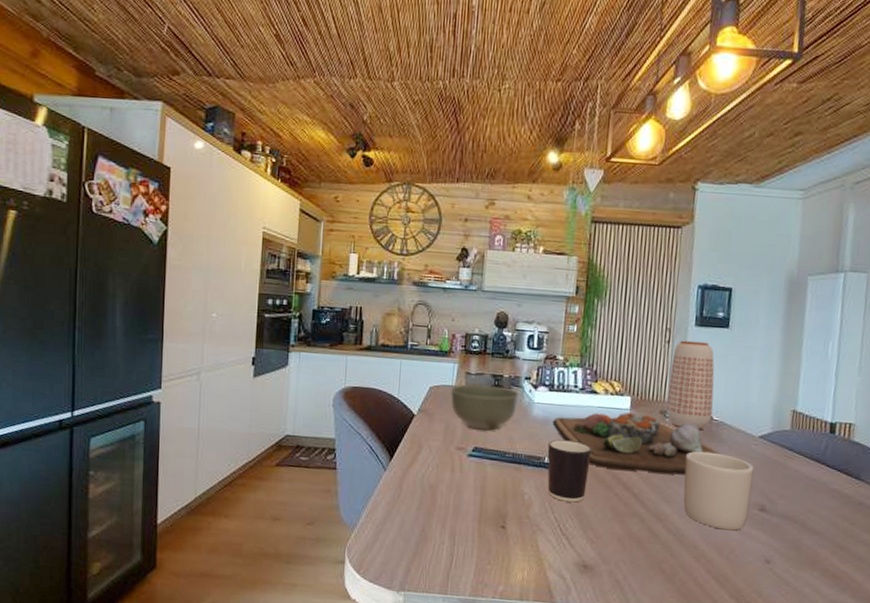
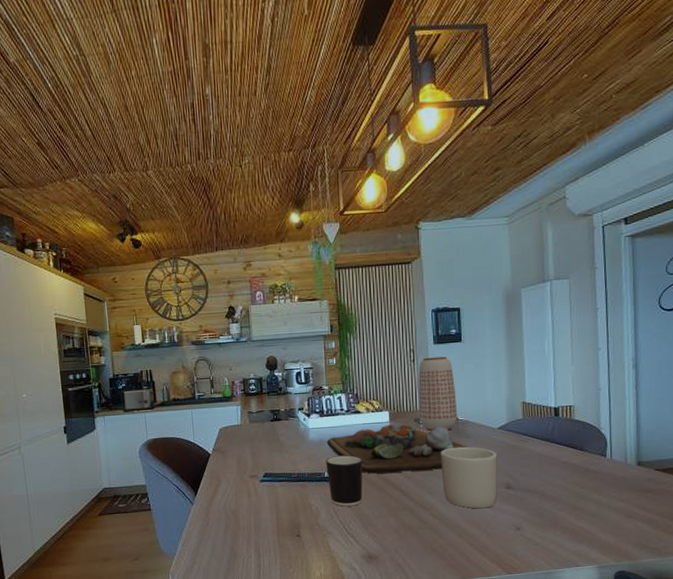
toaster: none [321,326,363,354] -> present [120,389,155,413]
bowl: present [450,384,520,432] -> none [237,419,296,459]

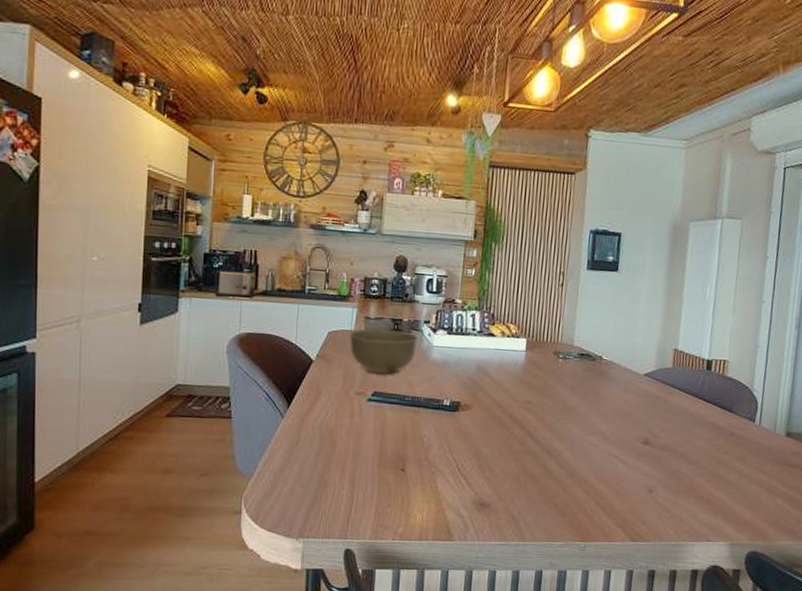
bowl: none [237,419,296,459] -> present [349,329,419,376]
mug: present [326,455,363,507] -> none [446,382,489,443]
food platter: present [327,424,469,474] -> none [451,353,609,413]
vase: present [418,356,458,431] -> none [559,283,605,370]
mug: present [440,446,498,509] -> none [574,389,640,464]

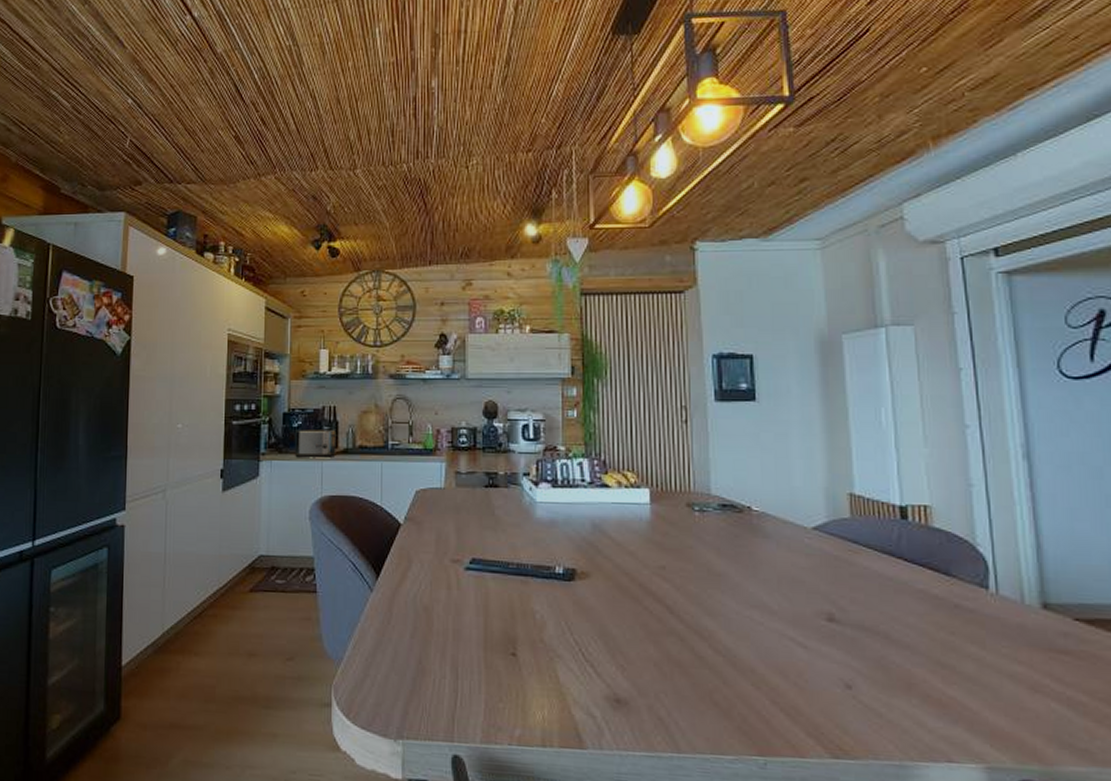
bowl: present [349,329,419,376] -> none [439,485,519,539]

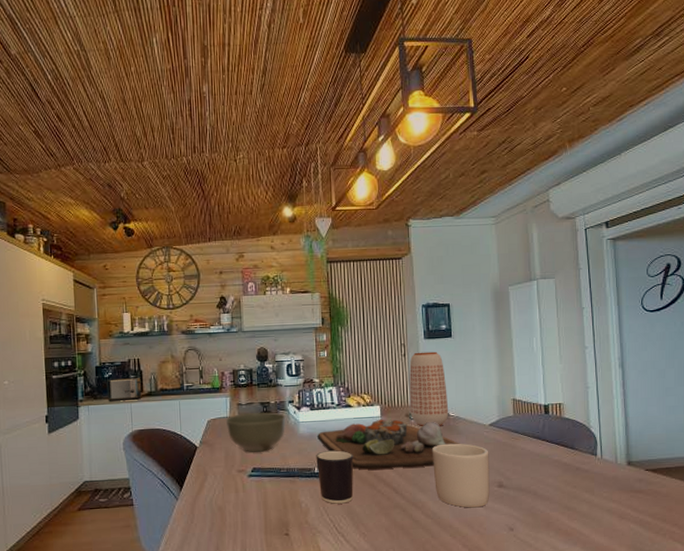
bowl: none [439,485,519,539] -> present [225,412,286,453]
mug: none [558,544,610,620] -> present [316,450,354,504]
food platter: none [561,507,768,580] -> present [317,419,460,470]
vase: none [693,419,751,524] -> present [409,351,449,426]
mug: none [724,549,814,648] -> present [431,443,490,508]

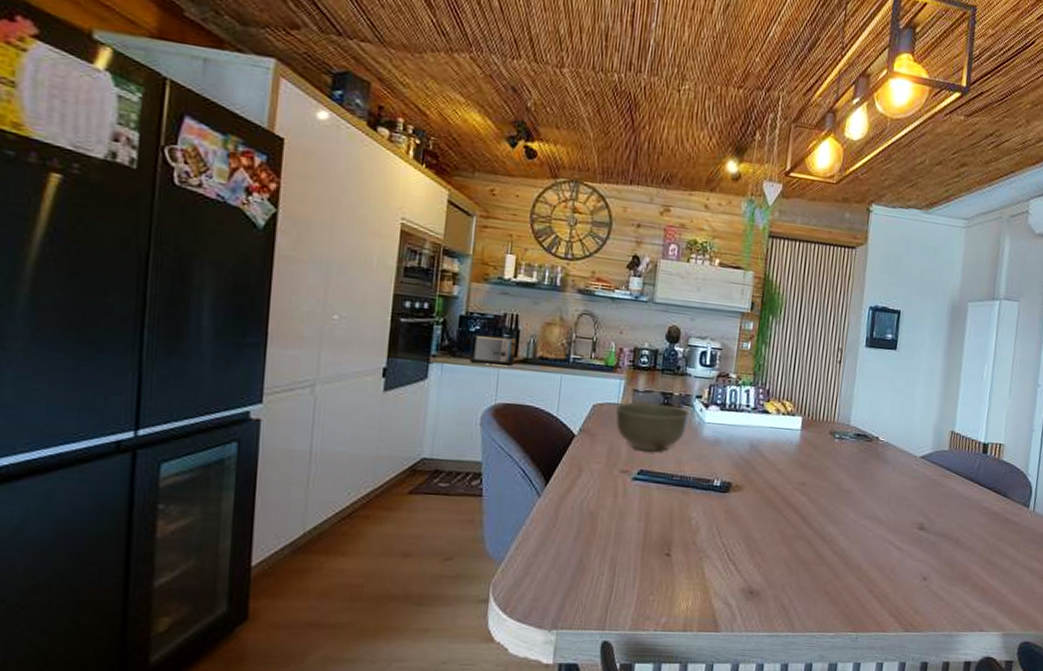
mug: present [316,450,354,504] -> none [716,461,762,526]
food platter: present [317,419,460,470] -> none [723,432,885,496]
vase: present [409,351,449,426] -> none [835,361,882,451]
mug: present [431,443,490,508] -> none [849,471,915,550]

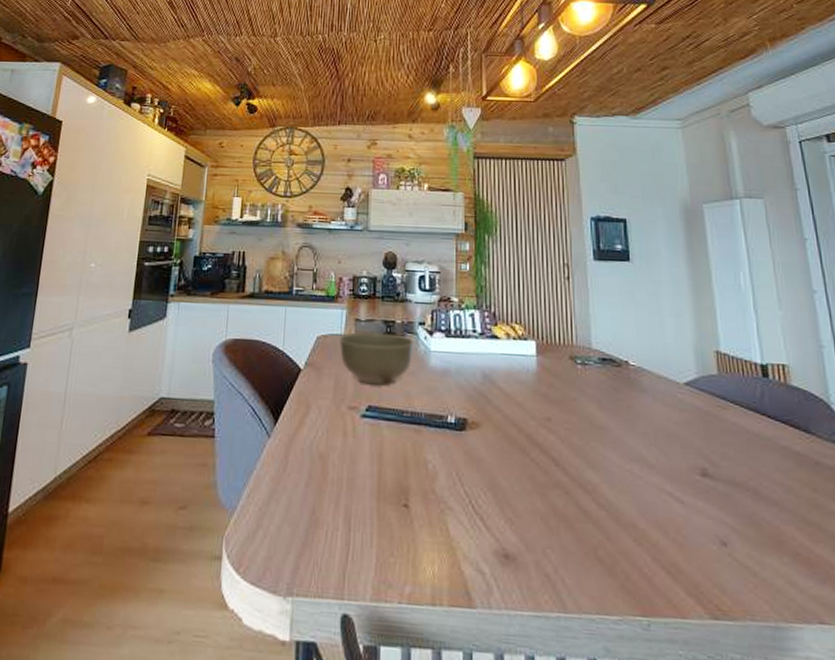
toaster: present [469,334,518,367] -> none [202,273,245,302]

